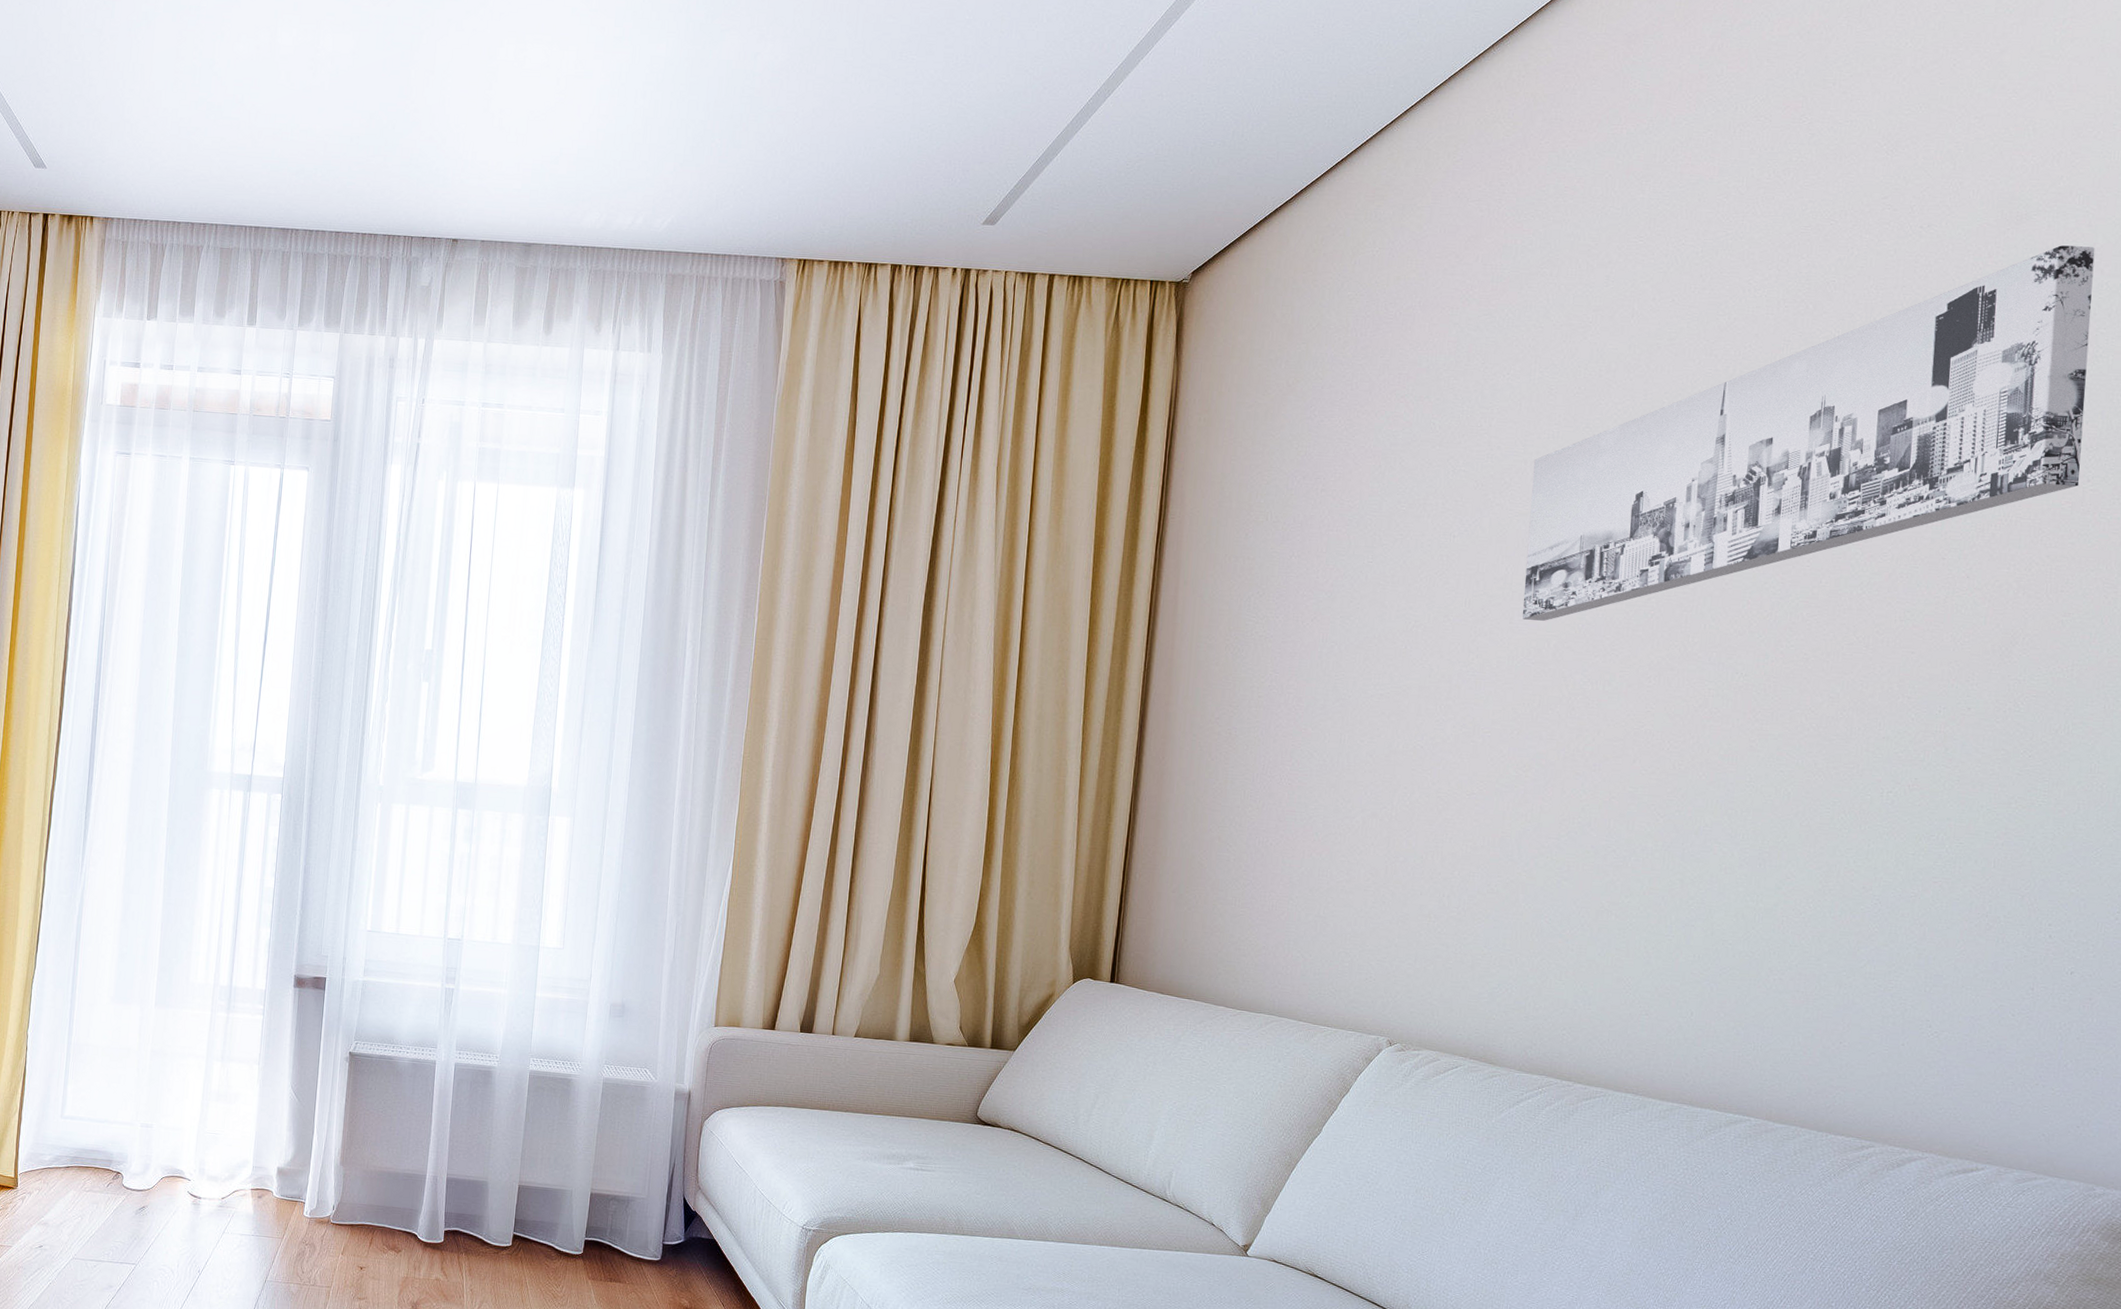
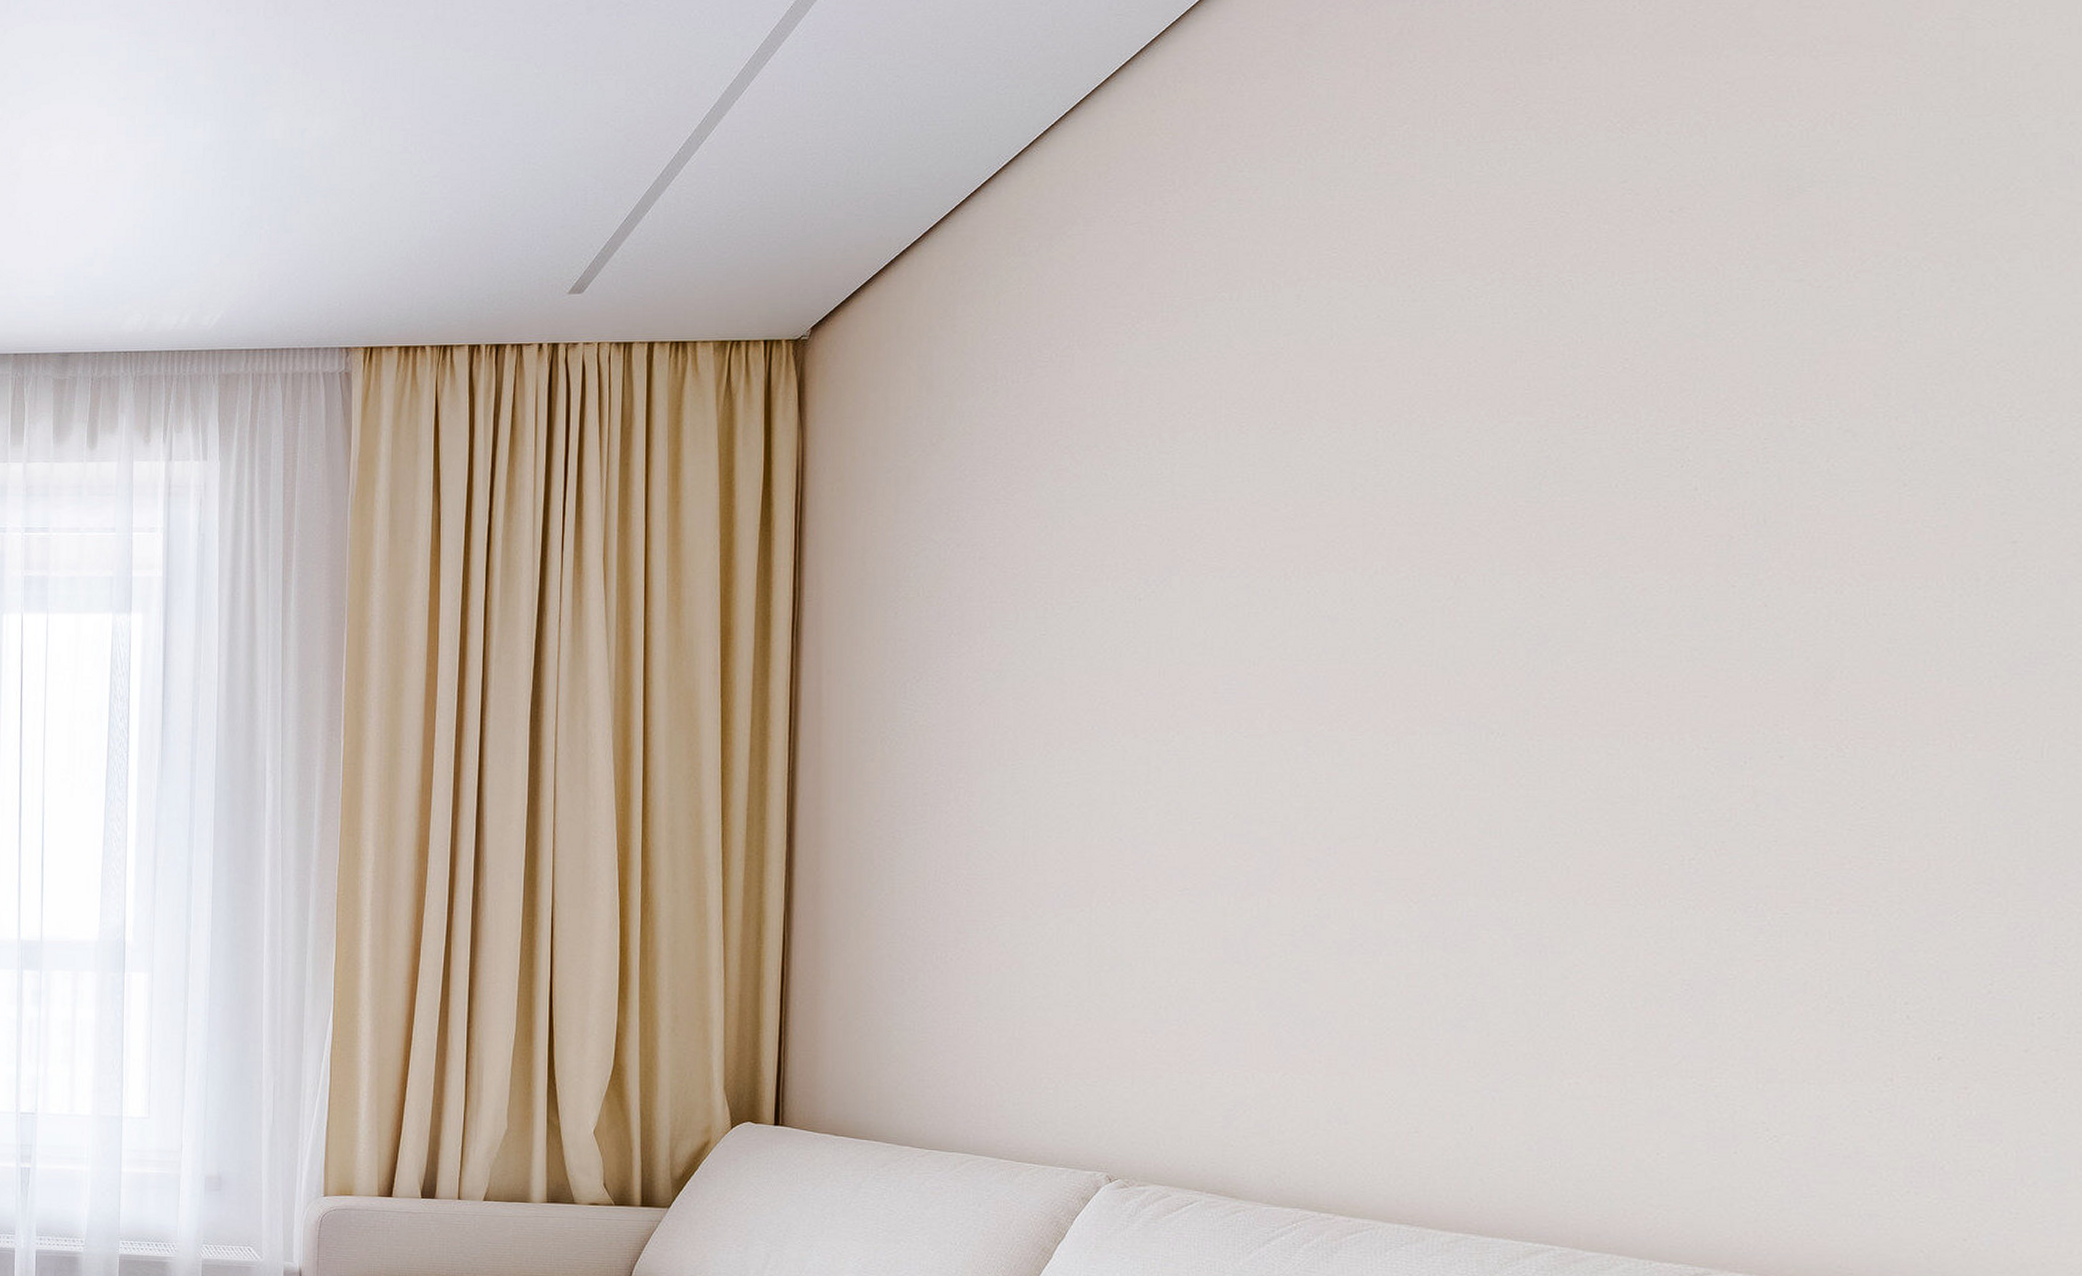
wall art: present [1523,245,2095,621] -> none [1227,218,1894,688]

